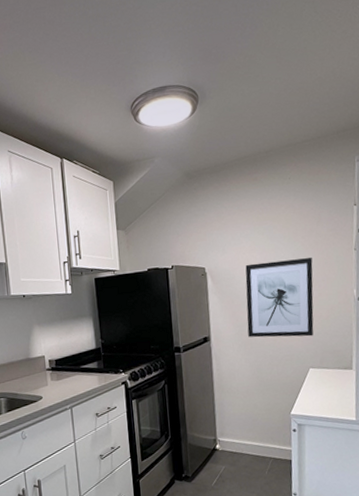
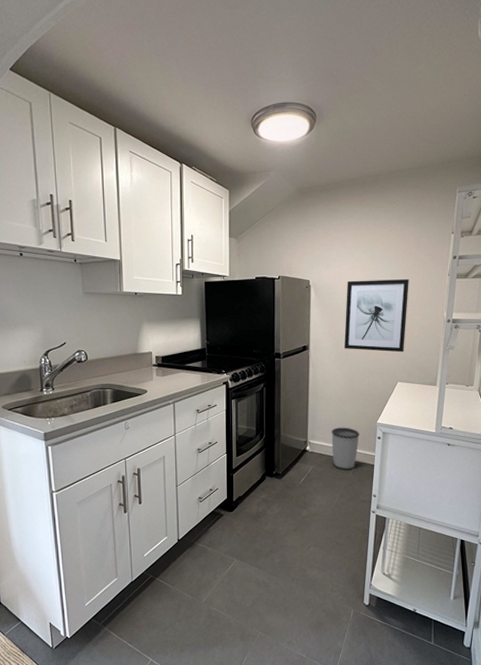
wastebasket: none [241,421,273,468] -> present [331,427,359,470]

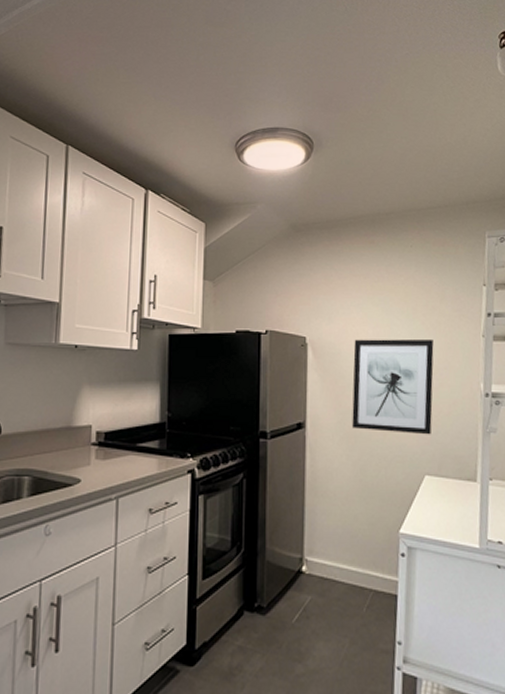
wastebasket: present [331,427,359,470] -> none [336,538,376,603]

